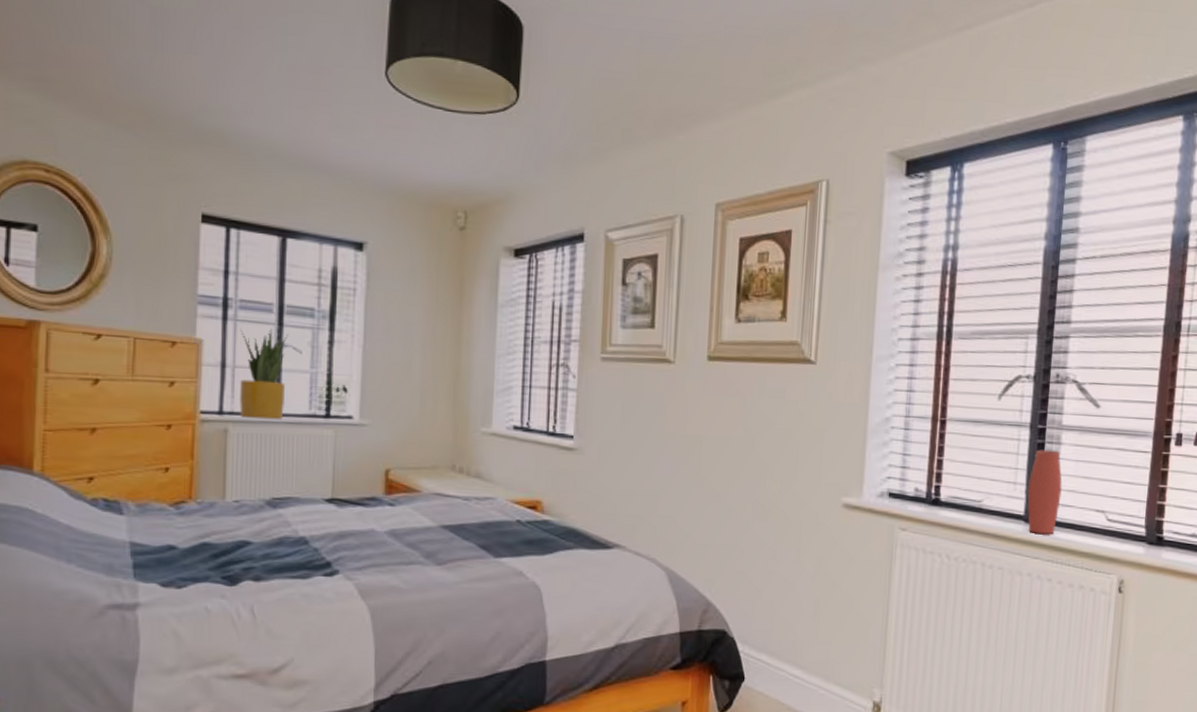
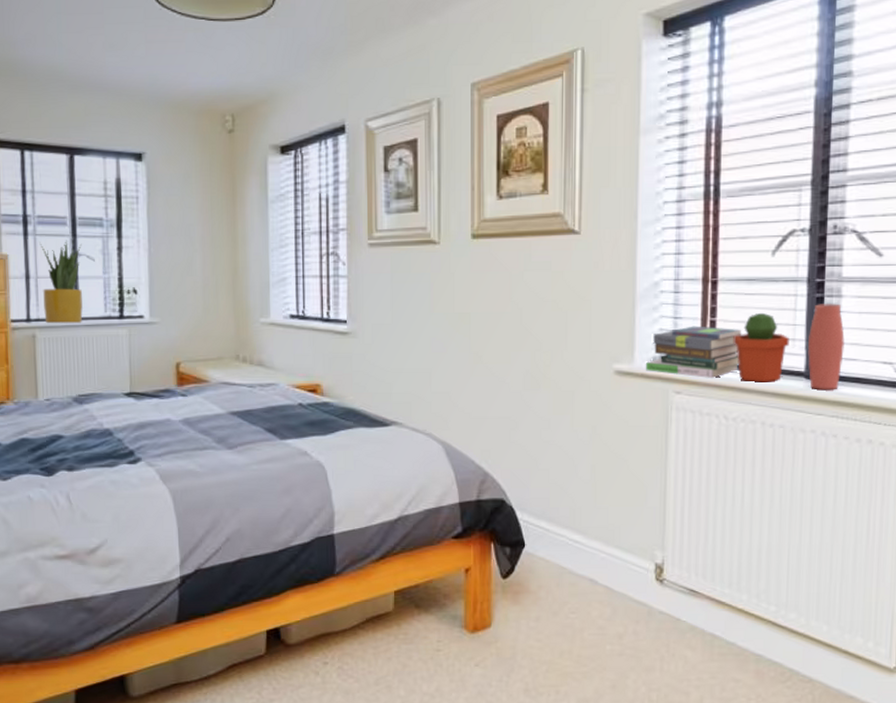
books: none [872,463,967,518] -> present [645,326,742,379]
succulent plant: none [958,454,1012,524] -> present [733,312,791,382]

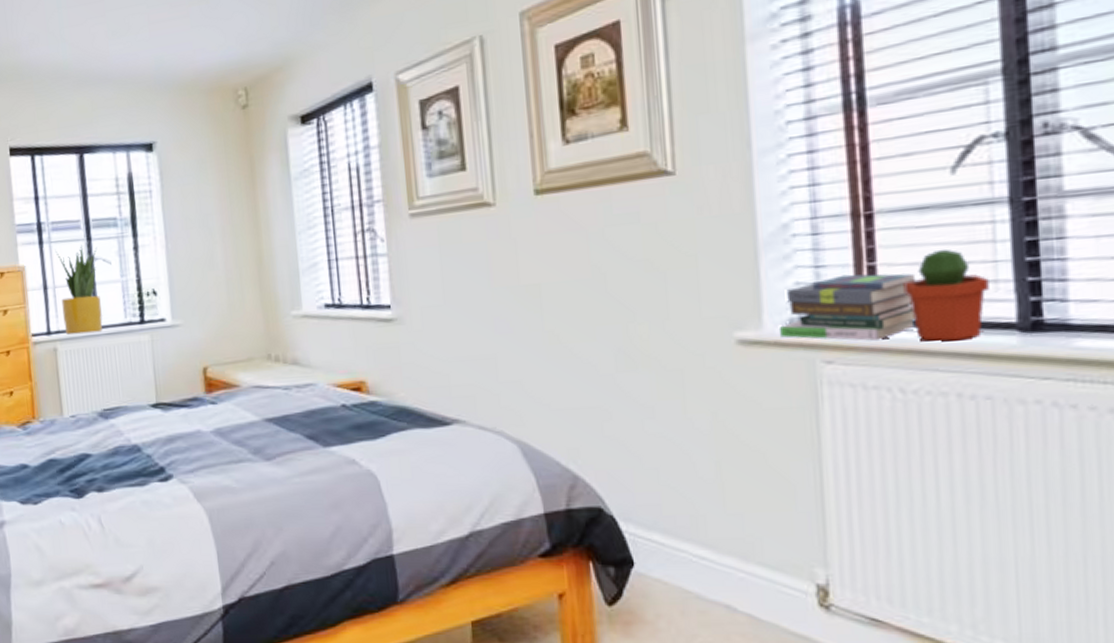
vase: present [808,304,845,390] -> none [1018,227,1077,346]

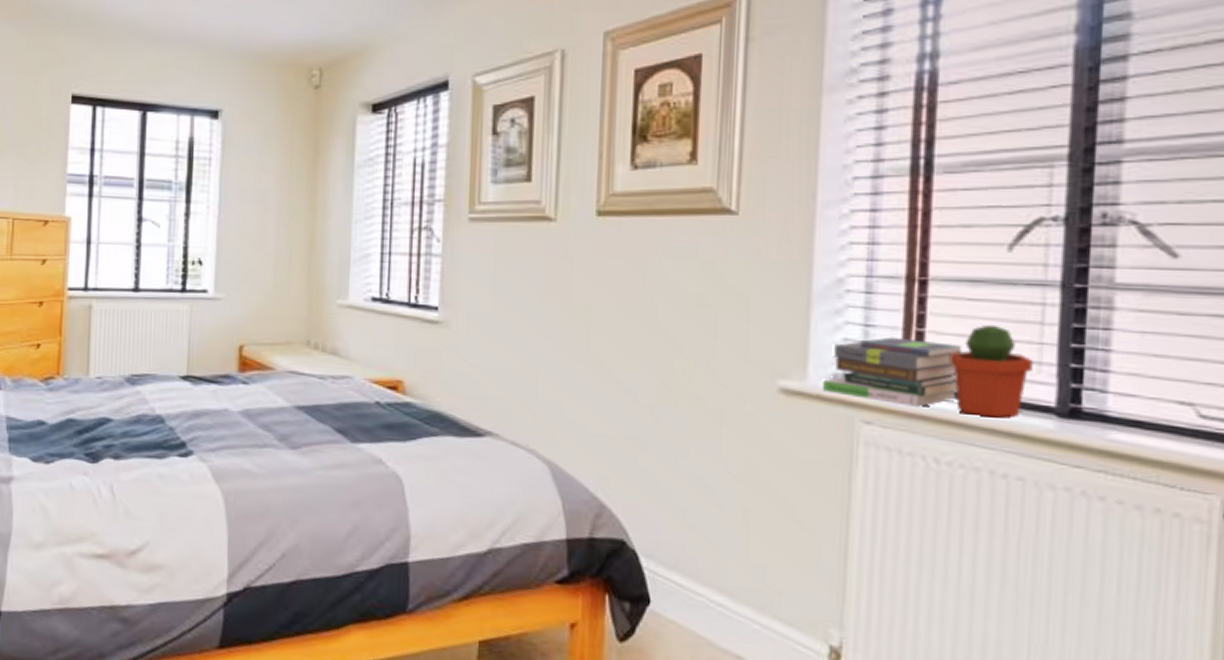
planter: present [55,244,103,336] -> none [103,203,148,296]

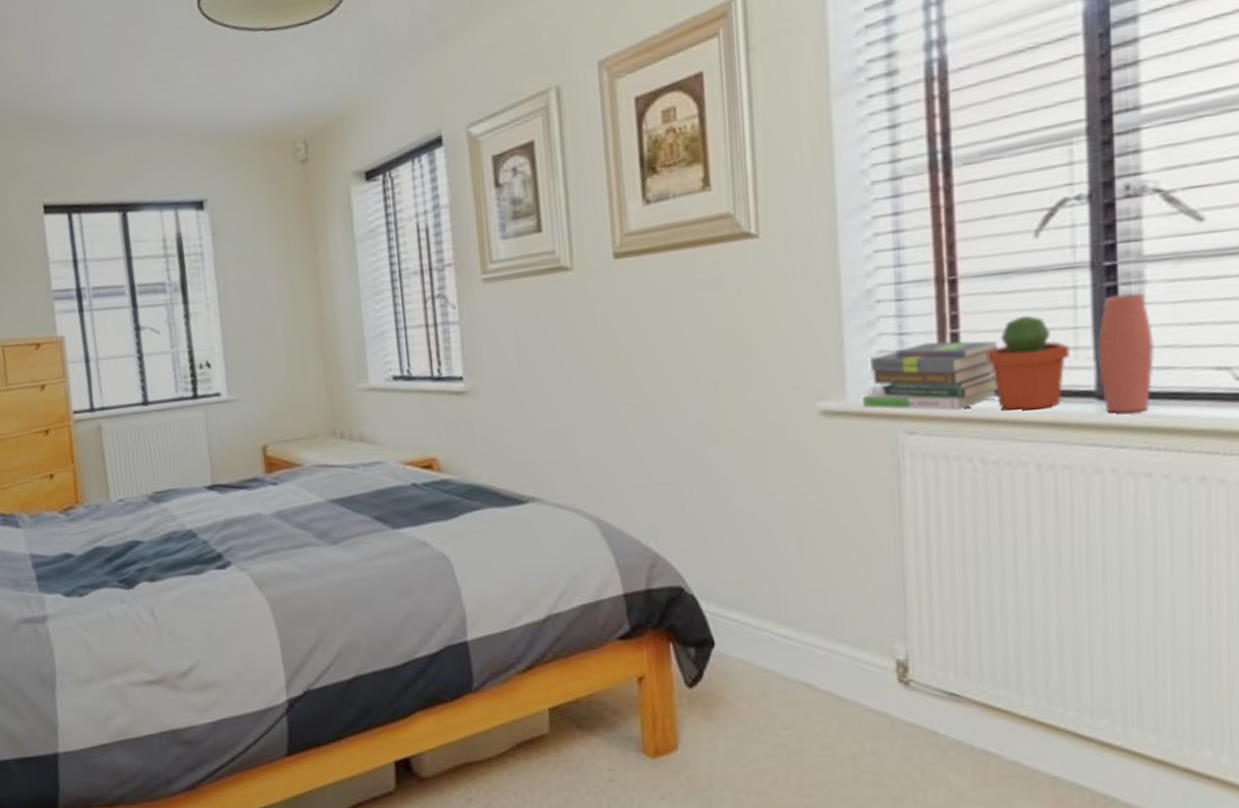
vase: none [1061,317,1118,435] -> present [1098,293,1154,414]

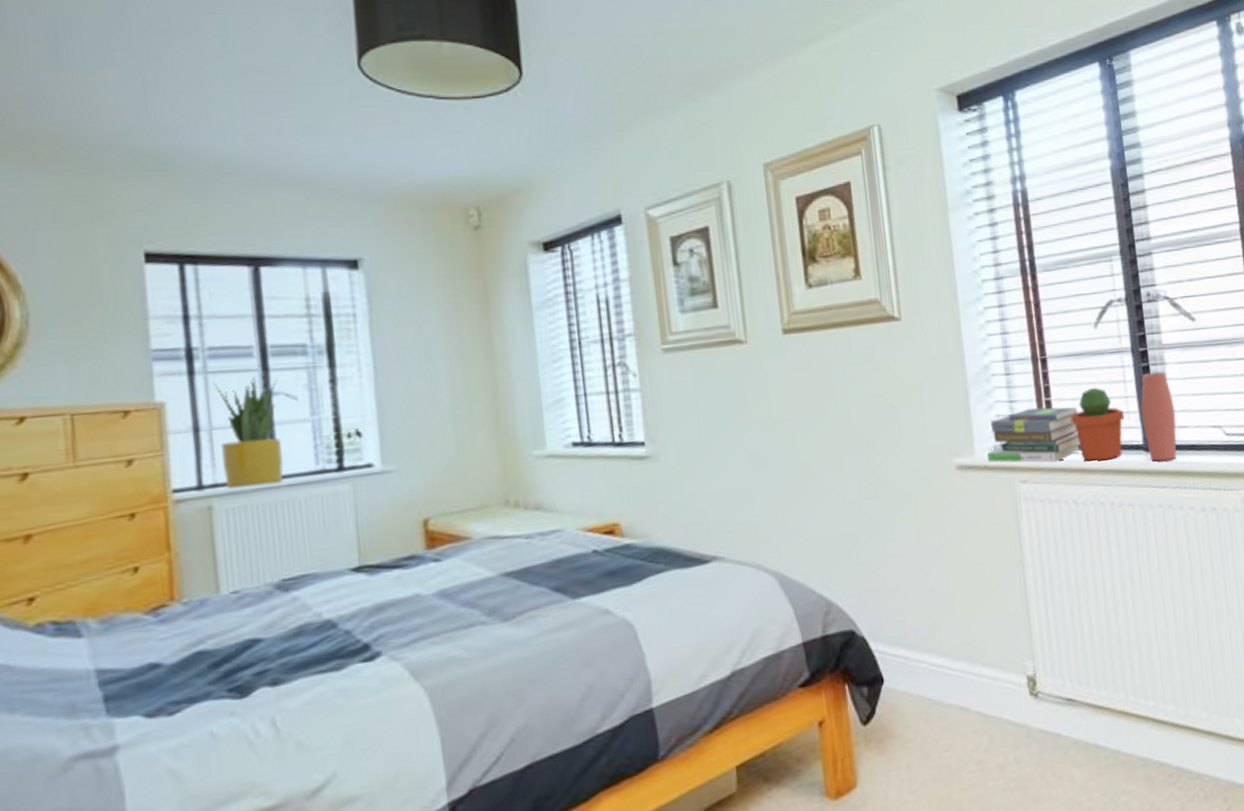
planter: none [97,312,152,413] -> present [213,376,284,490]

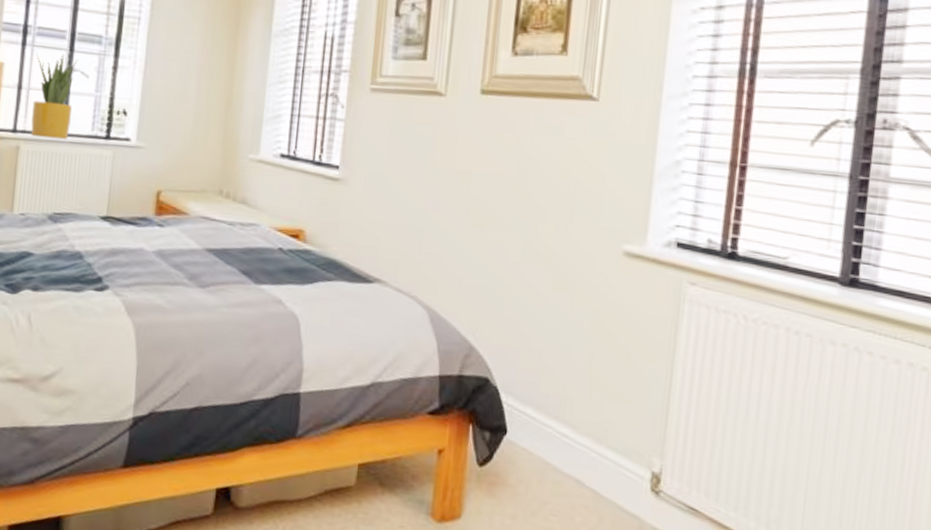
books: present [986,407,1080,463] -> none [658,212,771,273]
succulent plant: present [1070,387,1125,461] -> none [759,206,826,284]
vase: present [1141,371,1177,462] -> none [844,204,889,301]

